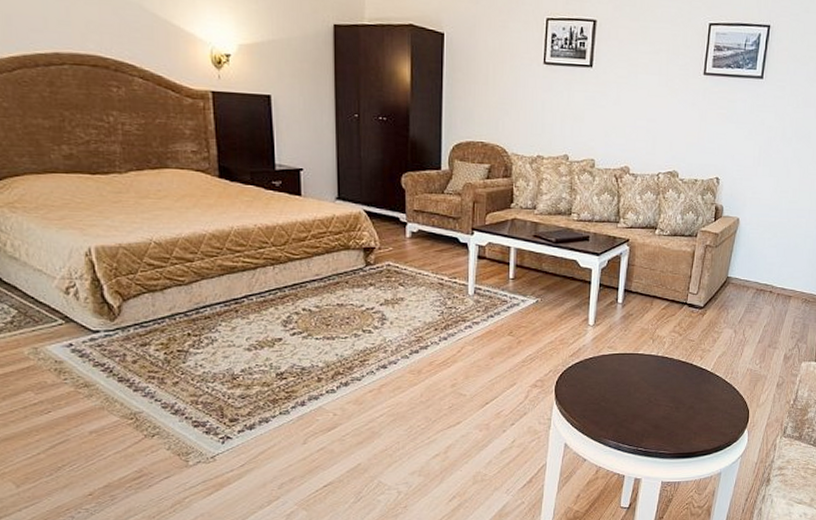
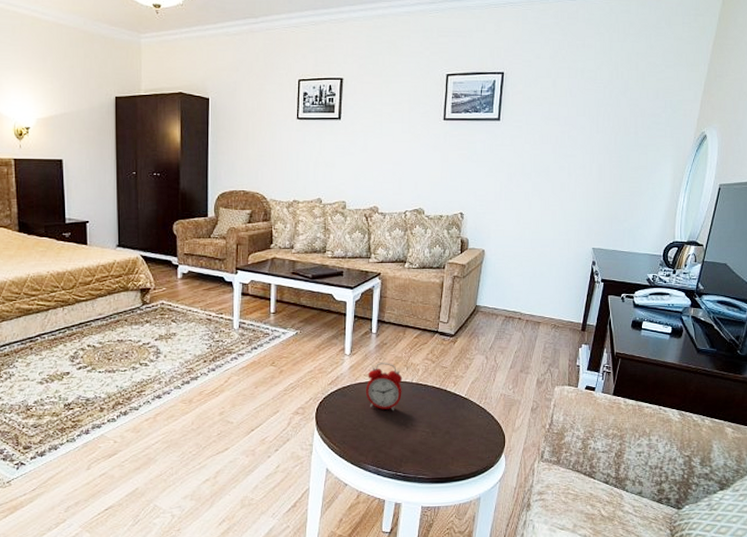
alarm clock: none [608,335,648,385] -> present [365,363,403,411]

